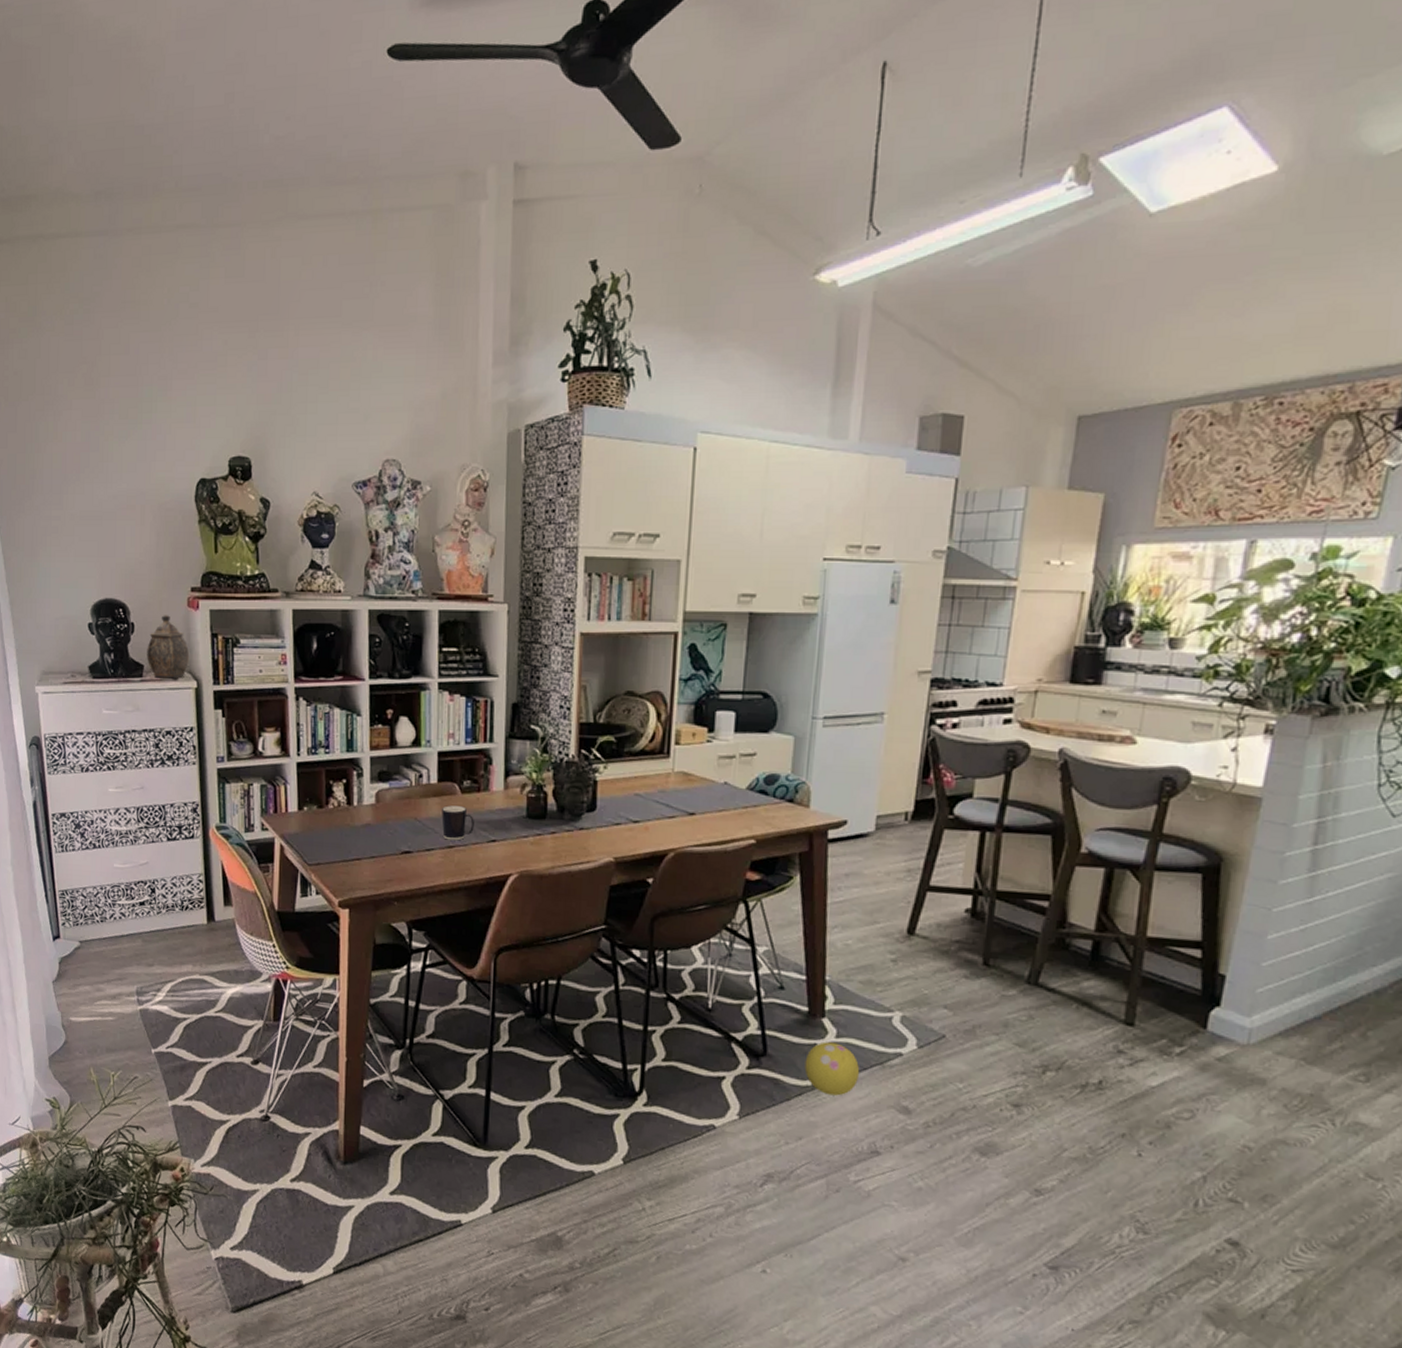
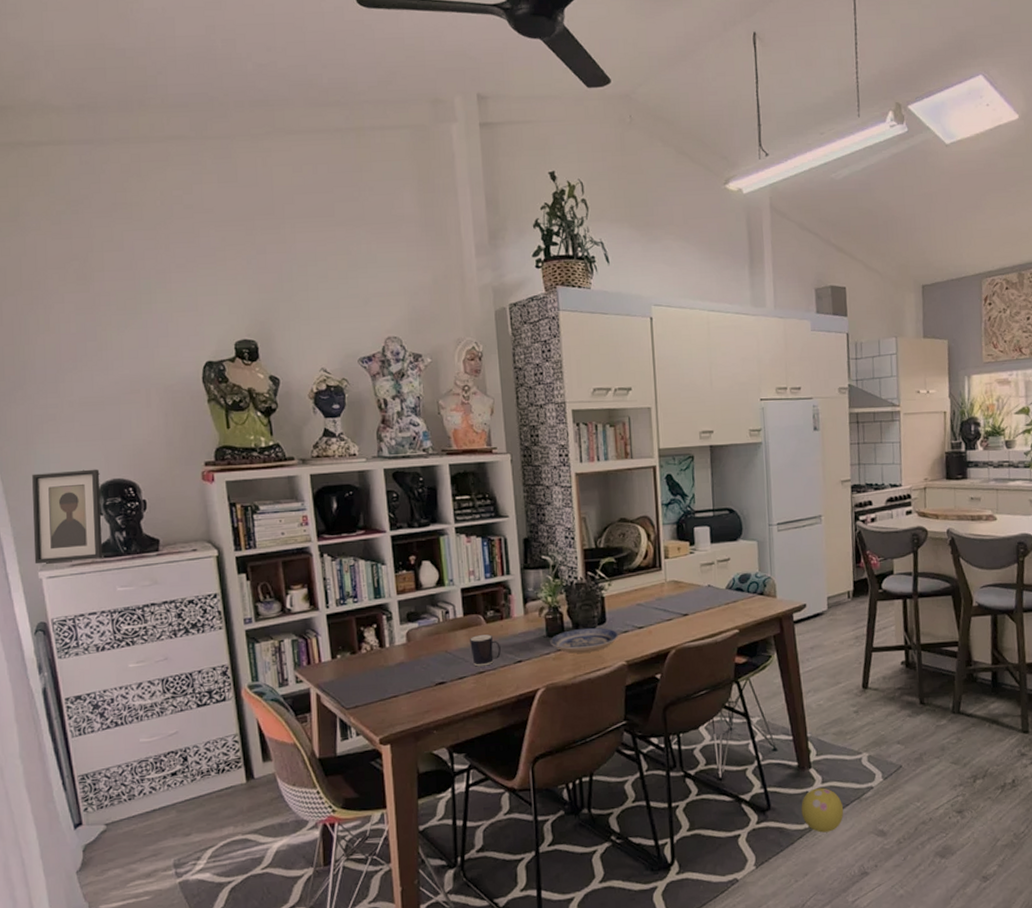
picture frame: none [32,586,94,679] -> present [32,469,103,565]
decorative jar: present [147,615,190,680] -> none [162,490,208,551]
plate: none [530,813,608,842] -> present [550,627,618,654]

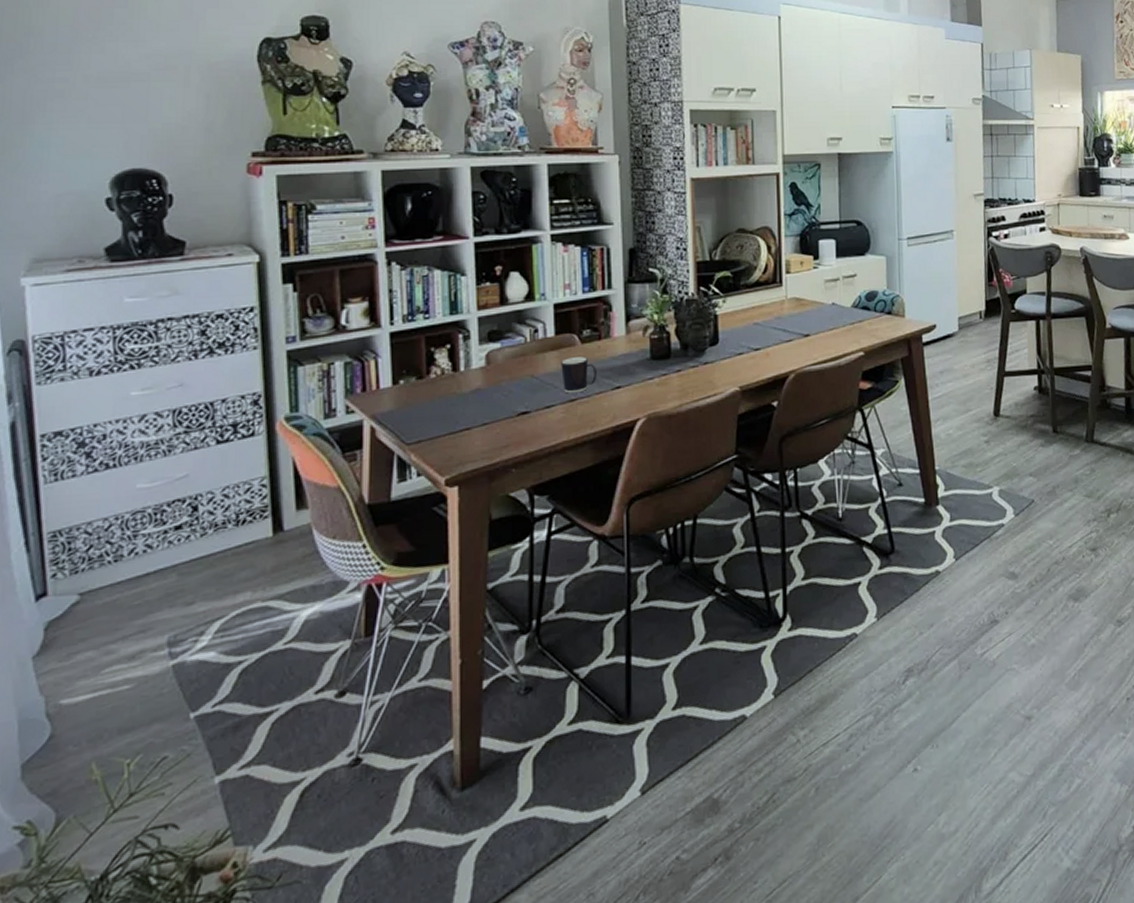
picture frame: present [32,469,103,565] -> none [16,156,116,269]
plate: present [550,627,618,654] -> none [654,349,732,378]
toy ball: present [801,787,844,833] -> none [927,526,973,577]

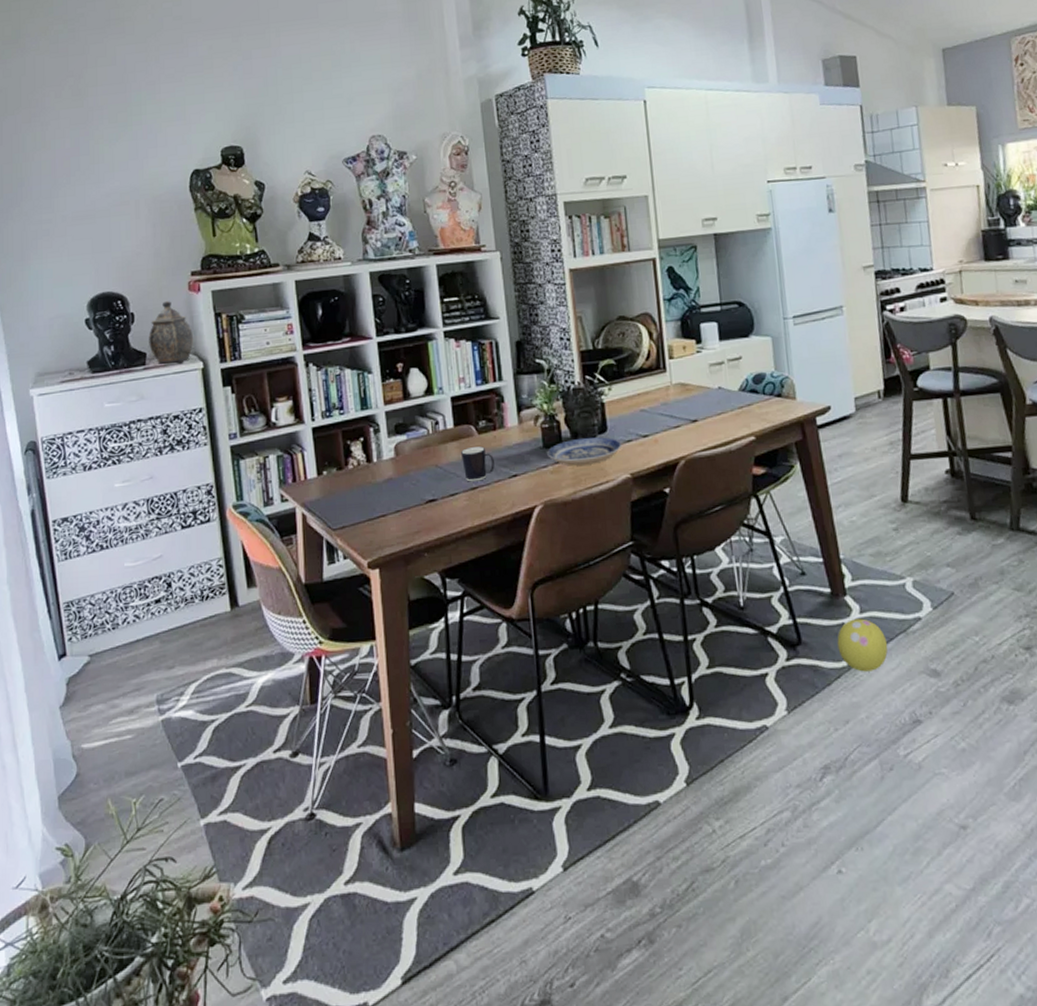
decorative jar: none [190,184,250,255] -> present [149,301,194,364]
plate: none [654,349,732,378] -> present [547,437,621,466]
toy ball: none [927,526,973,577] -> present [837,618,888,672]

